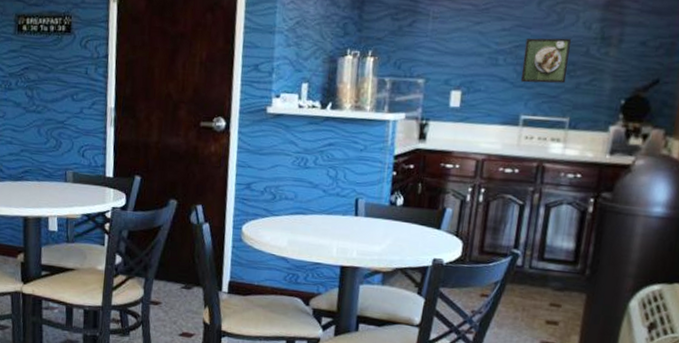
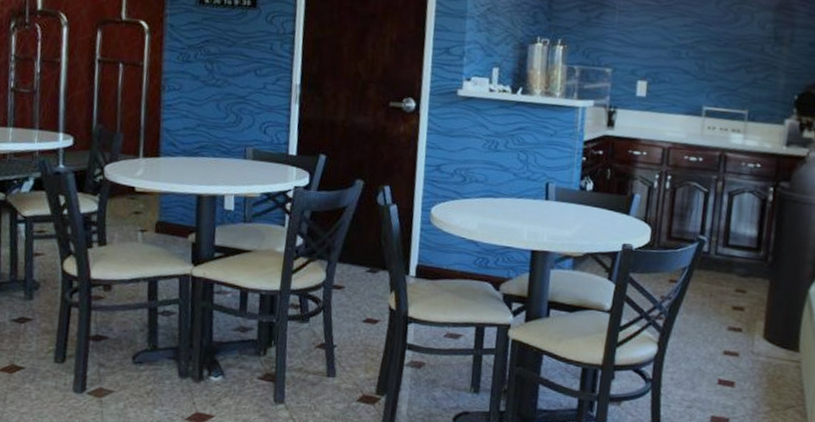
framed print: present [520,38,571,84] -> none [702,34,747,78]

